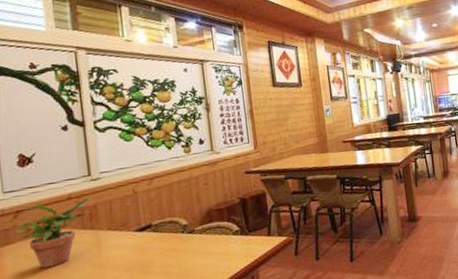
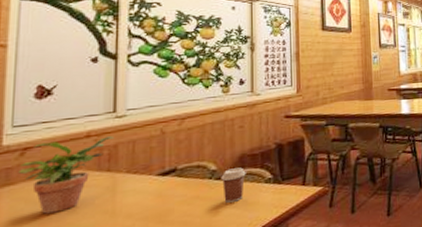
coffee cup: none [192,221,215,254] -> present [221,167,246,203]

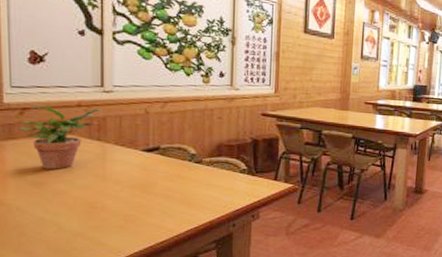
coffee cup: present [221,167,246,203] -> none [200,155,223,185]

